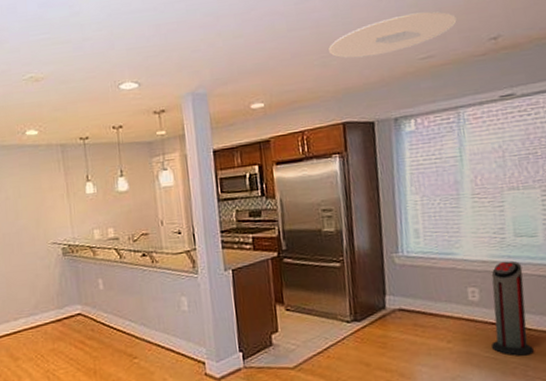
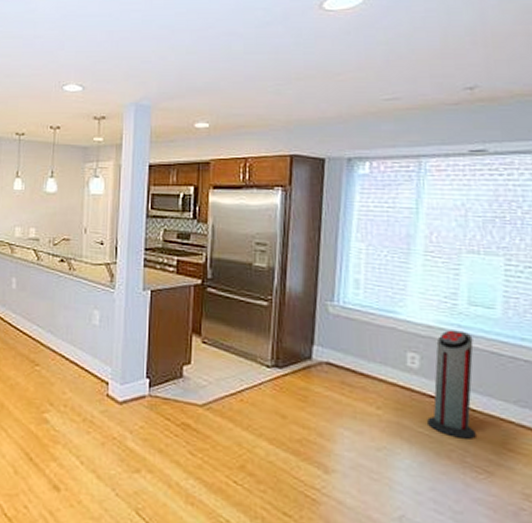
ceiling light: present [329,11,457,59] -> none [286,51,430,90]

